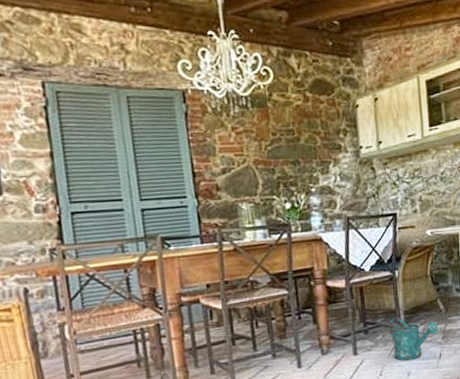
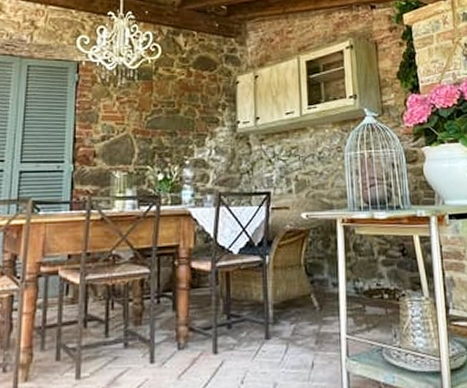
watering can: present [389,316,439,361] -> none [255,311,312,367]

